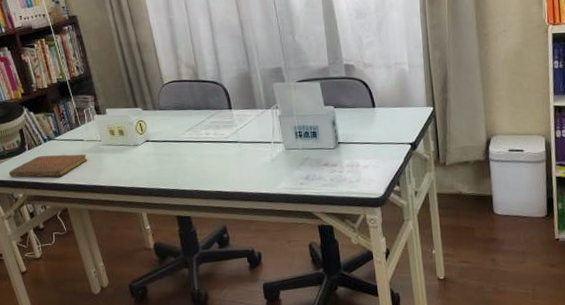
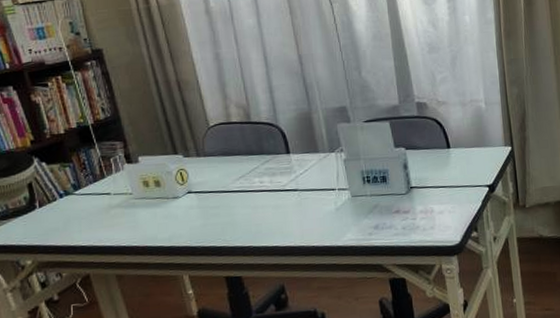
notebook: present [8,154,88,178] -> none [12,210,115,242]

